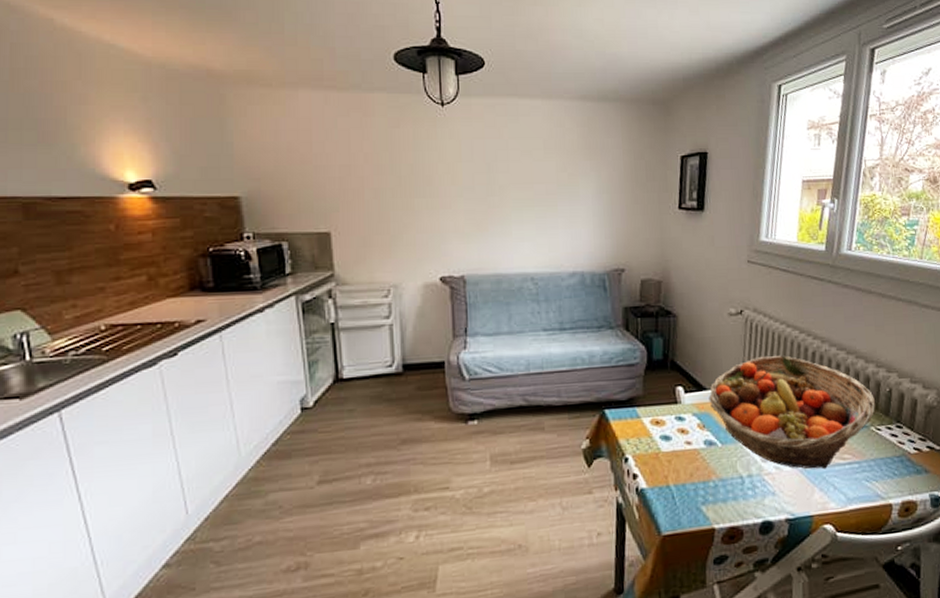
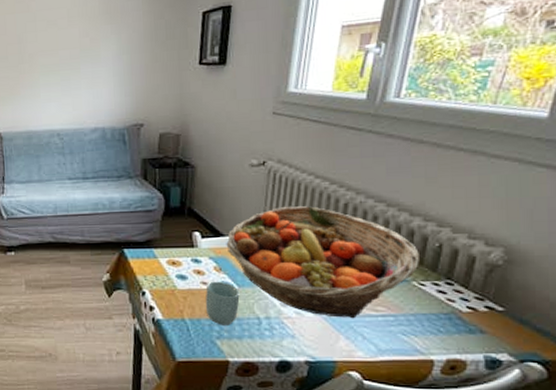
cup: none [690,439,723,489] -> present [206,281,240,325]

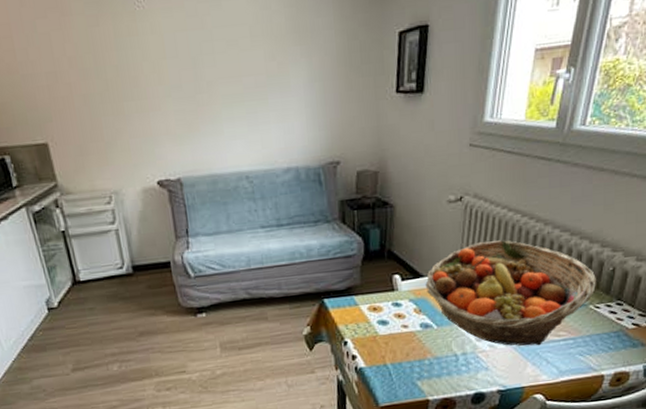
cup: present [206,281,240,325] -> none [406,322,439,366]

